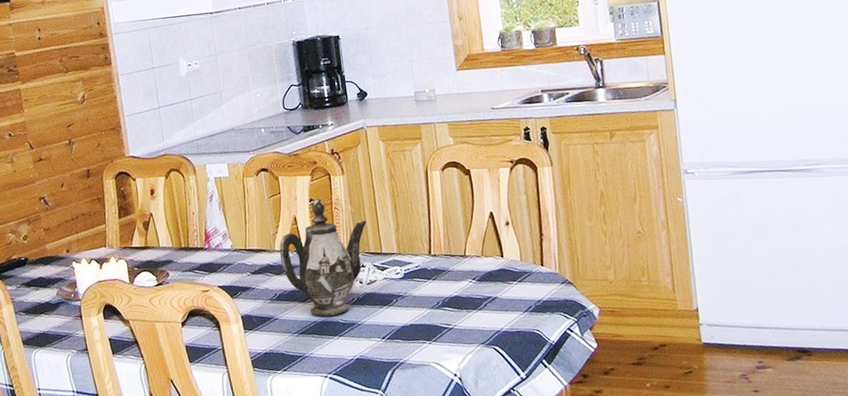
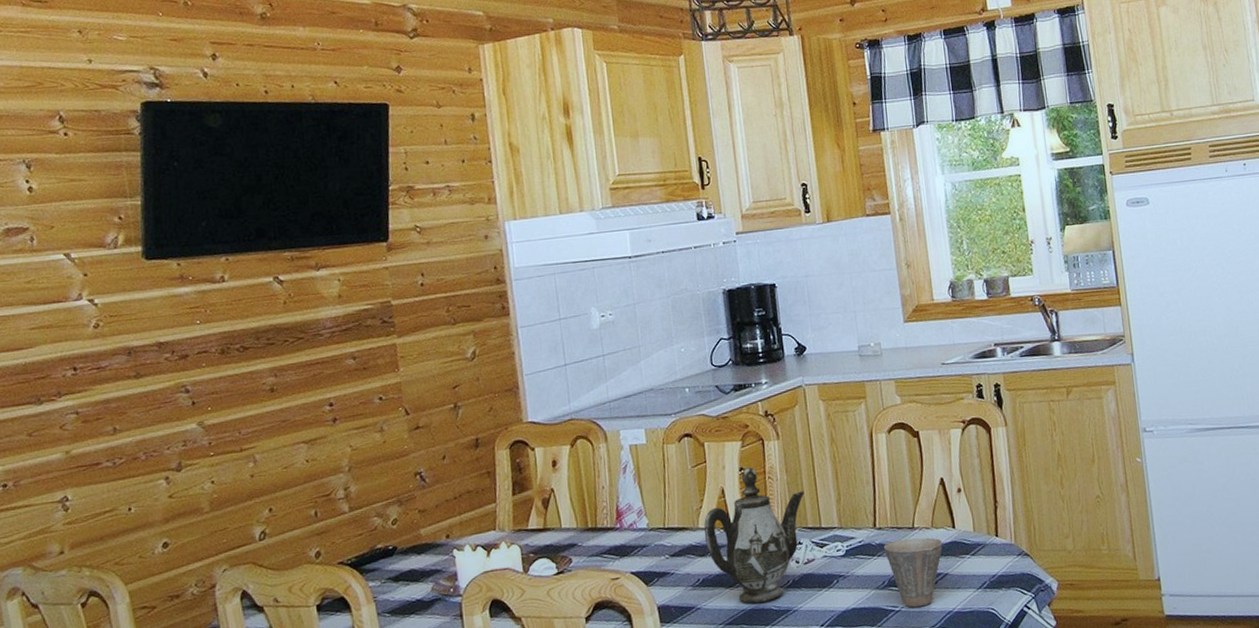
cup: none [438,264,492,326] -> present [884,537,943,607]

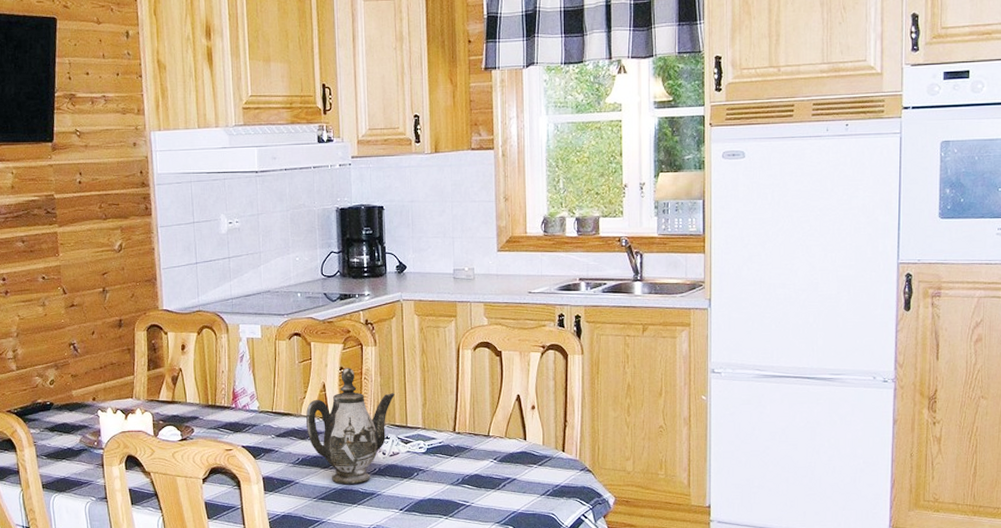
cup: present [884,537,943,607] -> none [461,444,514,504]

